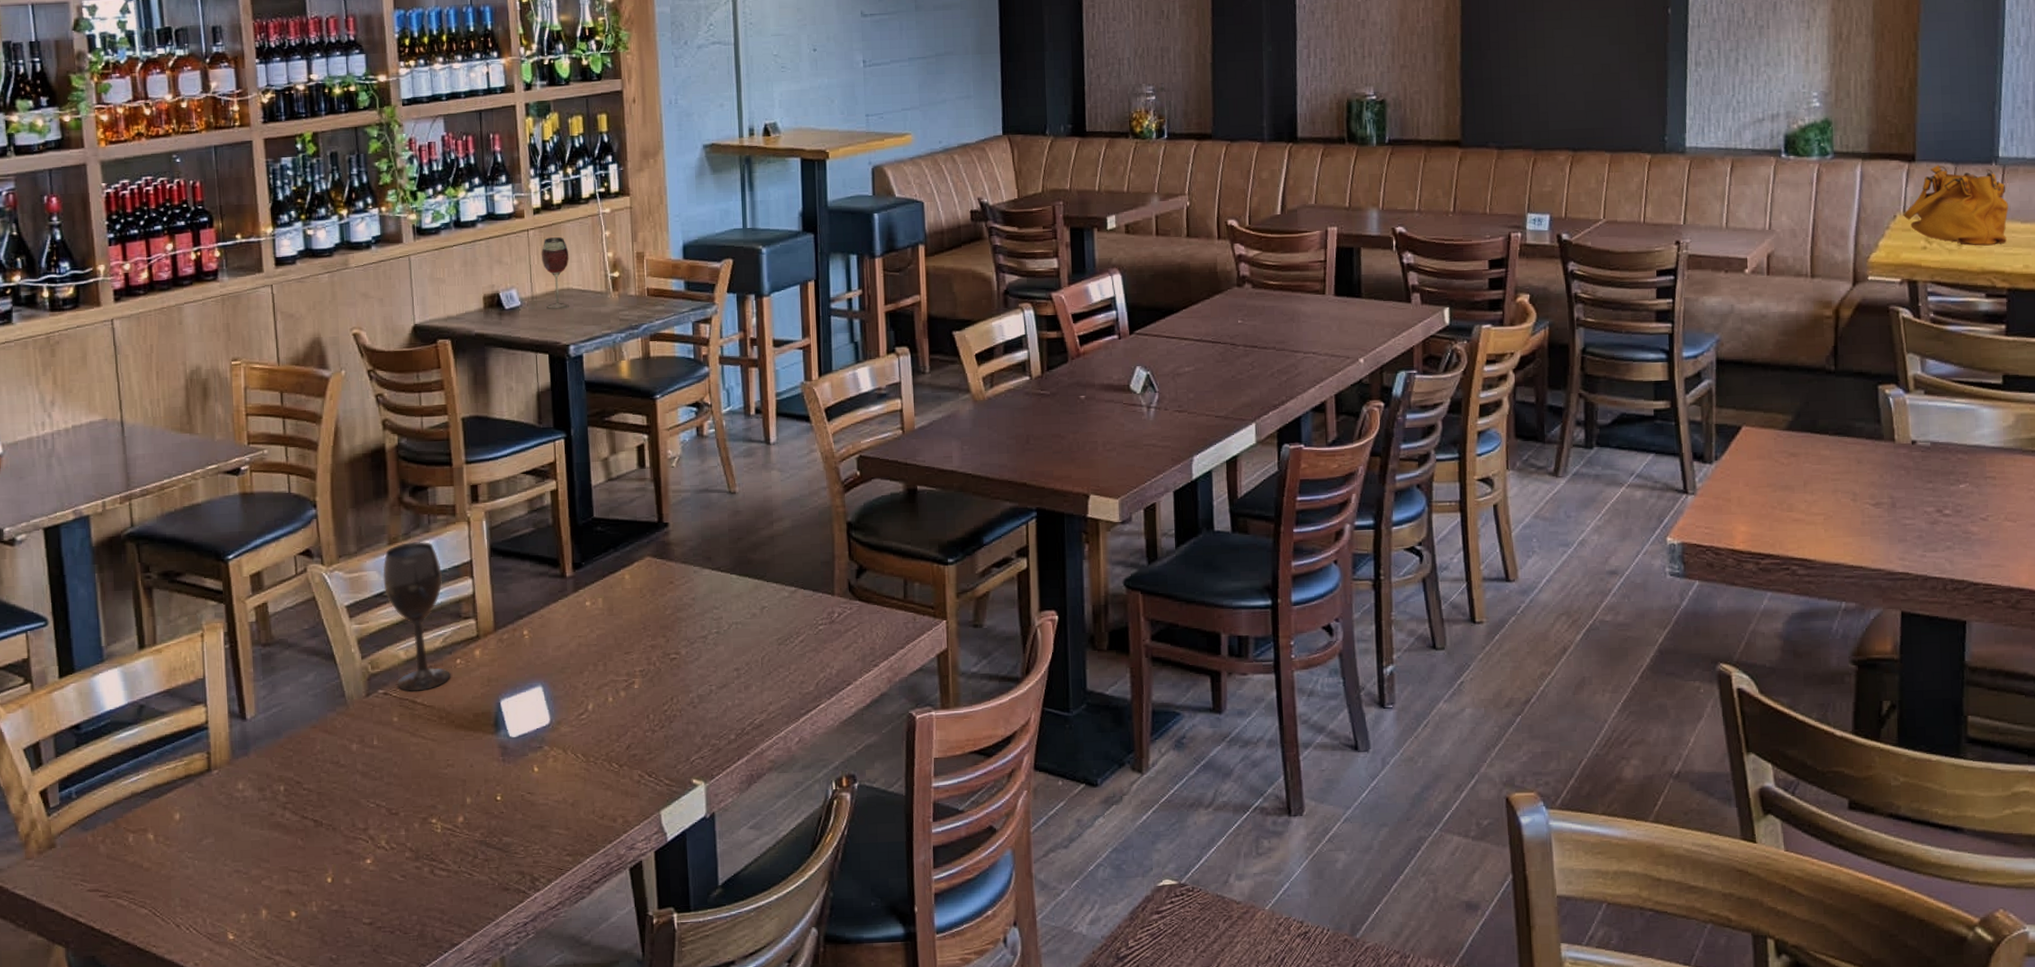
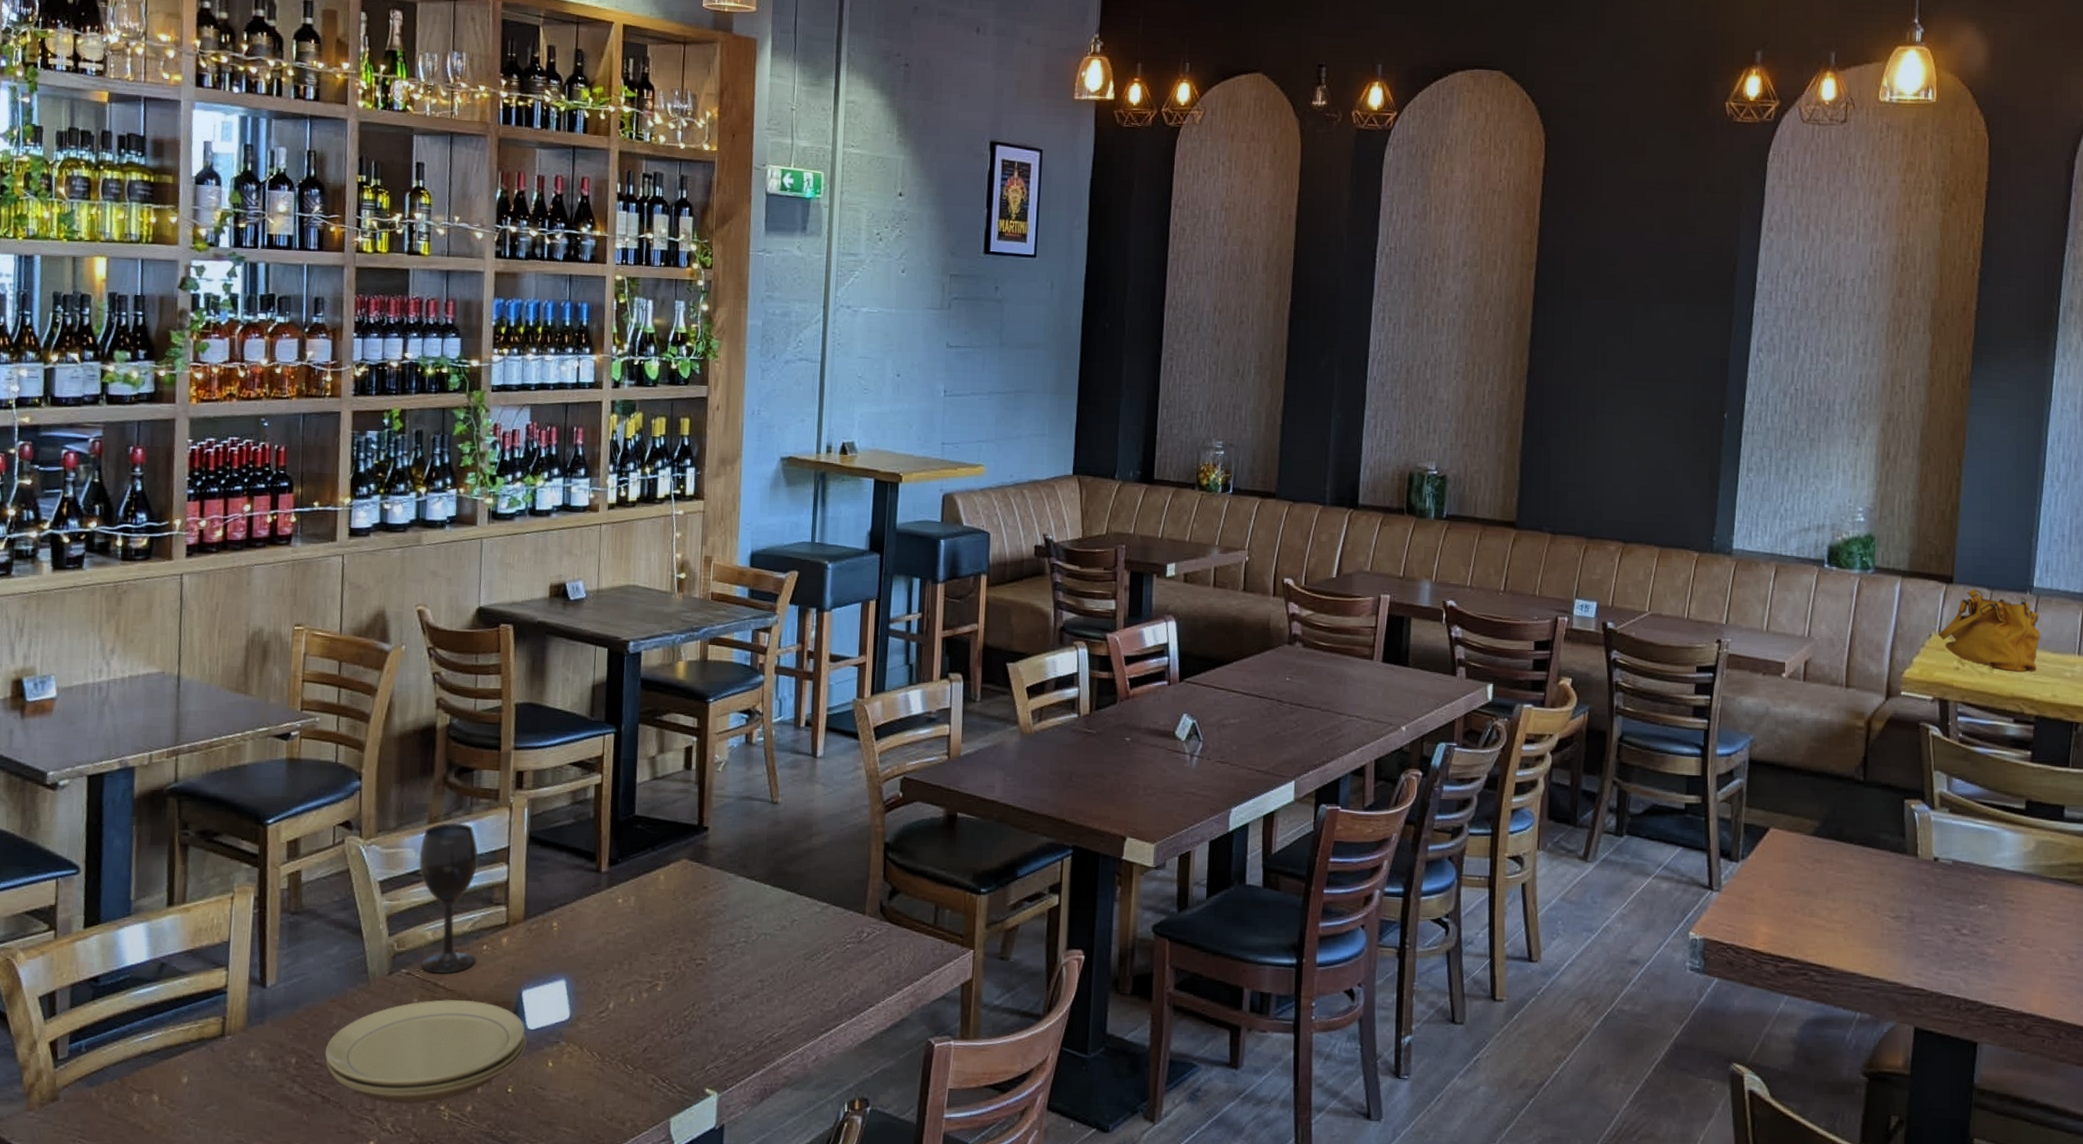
plate: none [312,714,510,820] -> present [325,999,527,1103]
wineglass: present [541,237,569,310] -> none [610,533,639,606]

